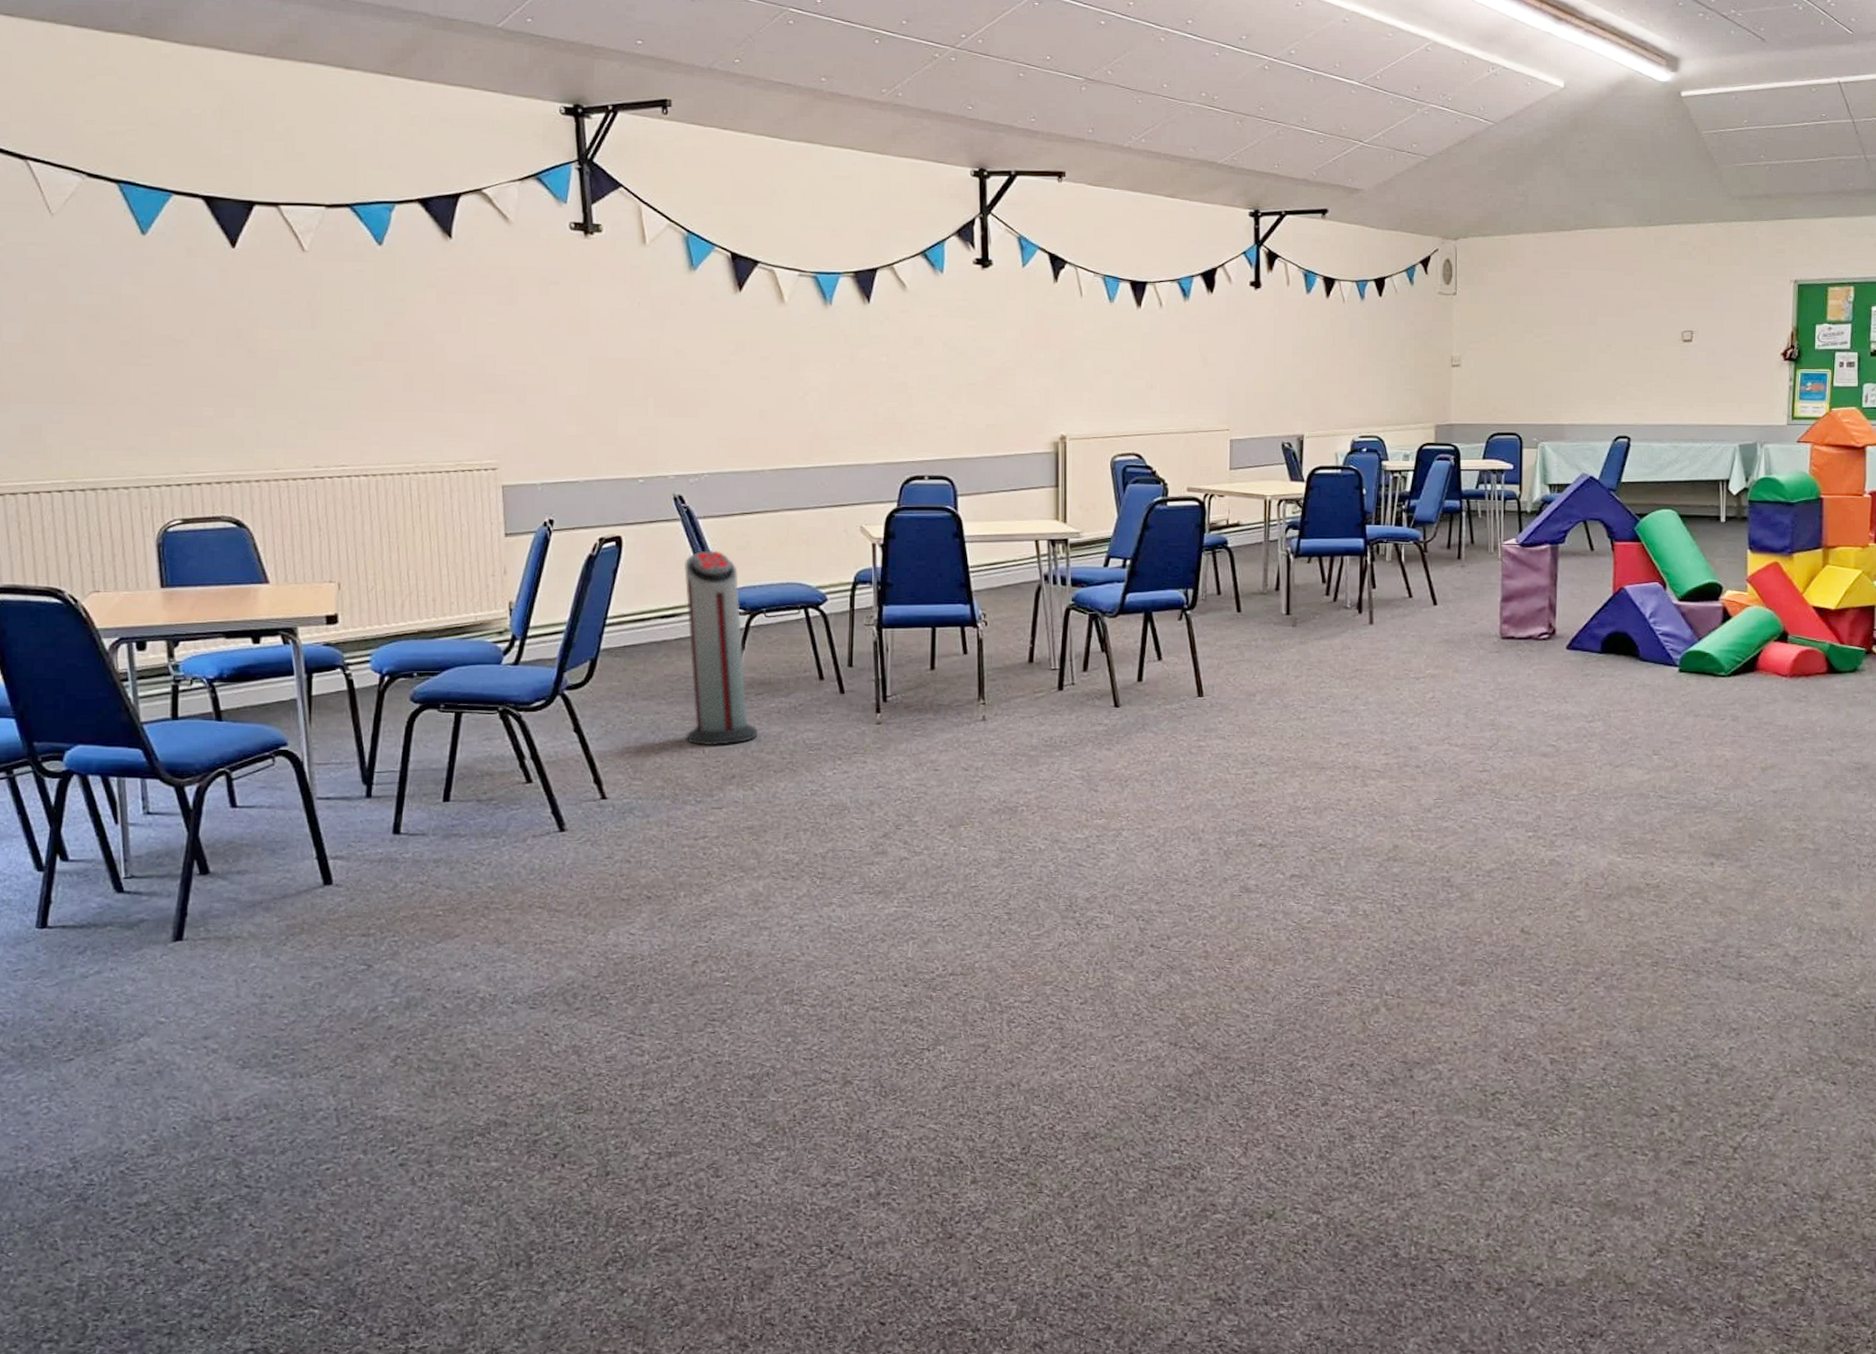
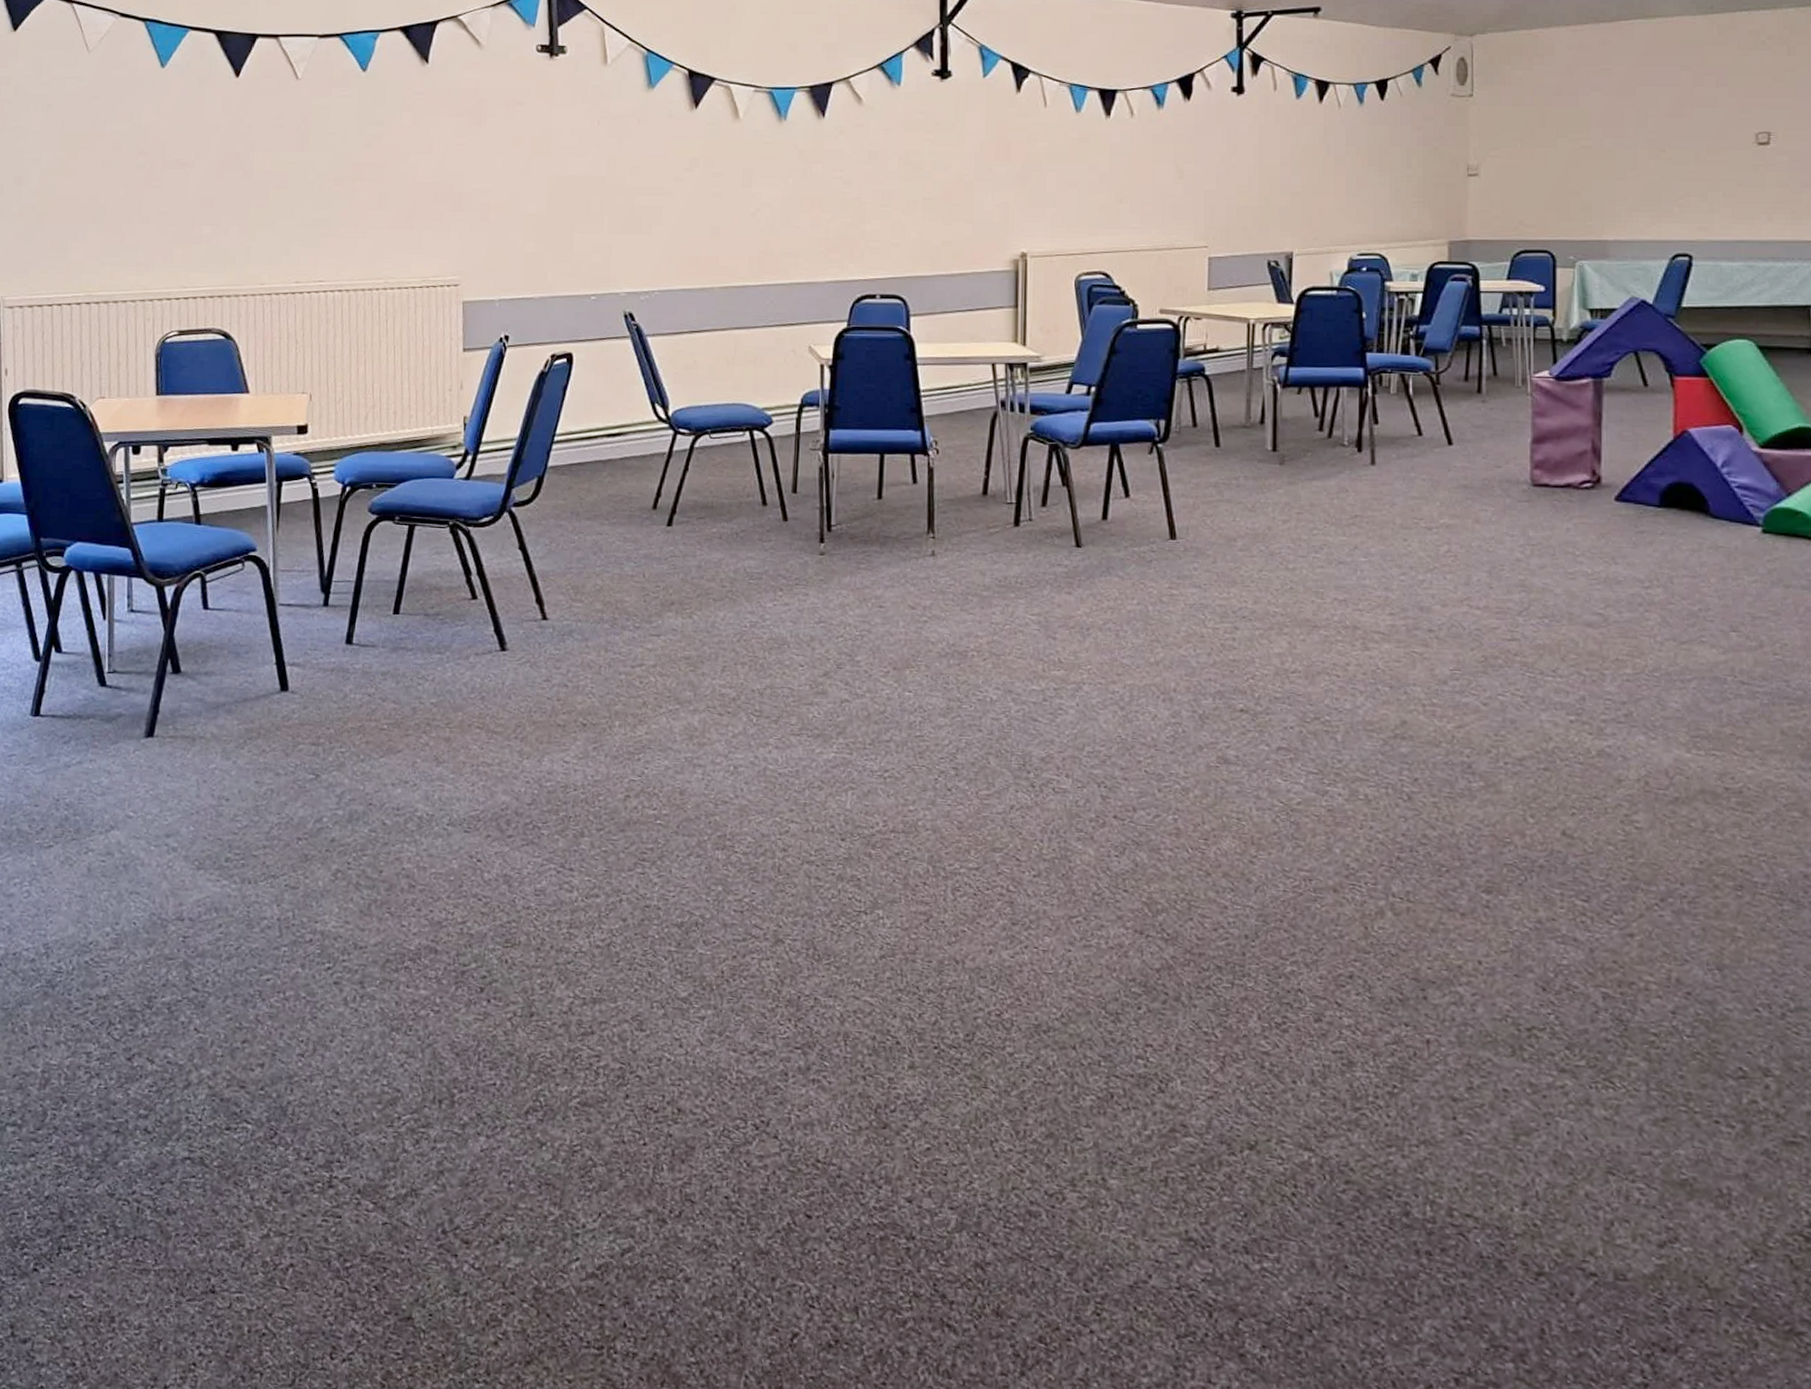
air purifier: present [684,550,759,746] -> none [627,368,700,571]

